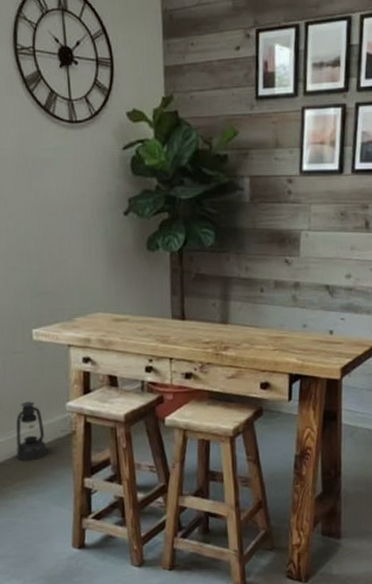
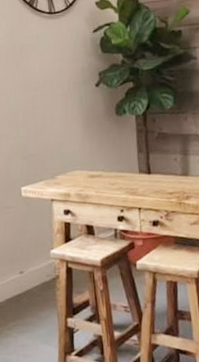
lantern: present [16,401,48,461] -> none [8,250,35,303]

